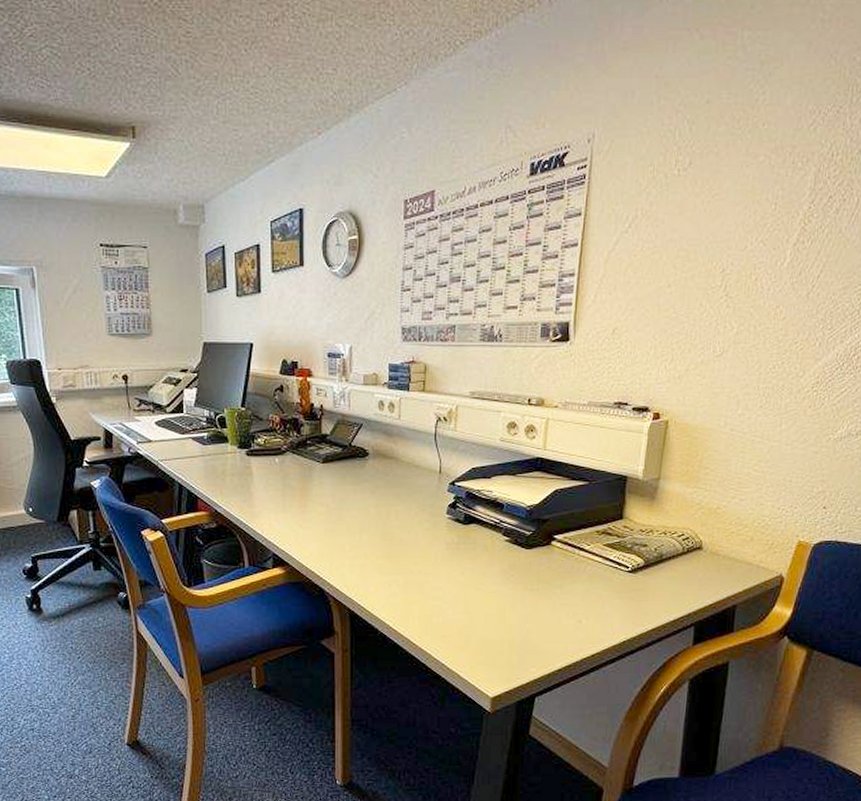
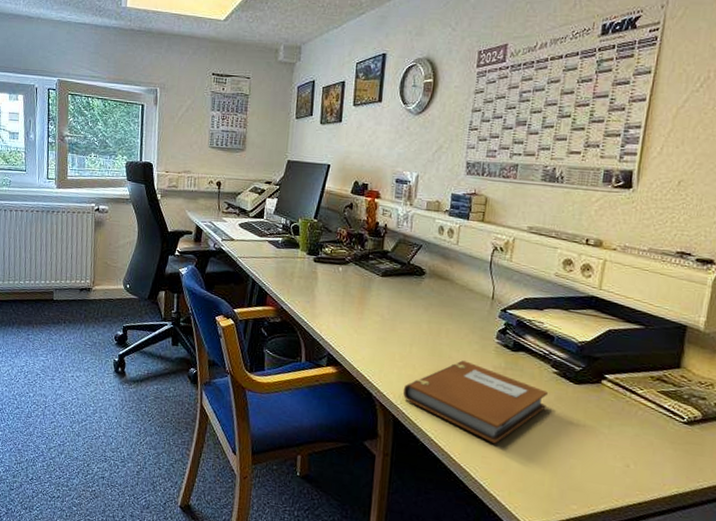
notebook: none [356,541,501,621] -> present [402,360,548,444]

